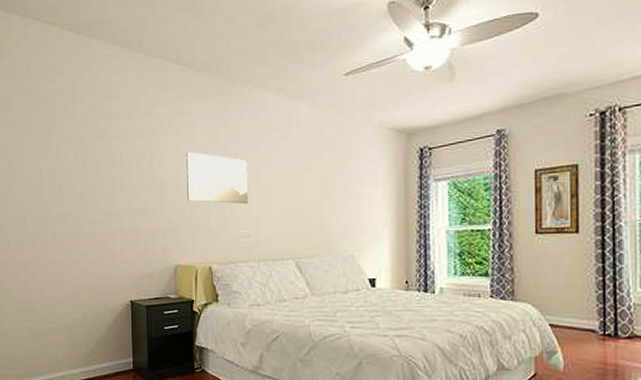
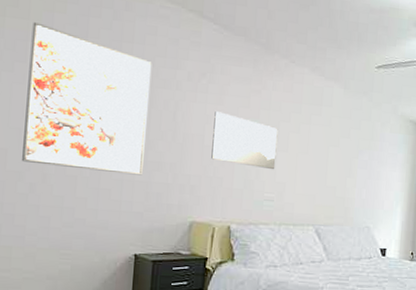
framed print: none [33,97,130,225] -> present [22,22,152,176]

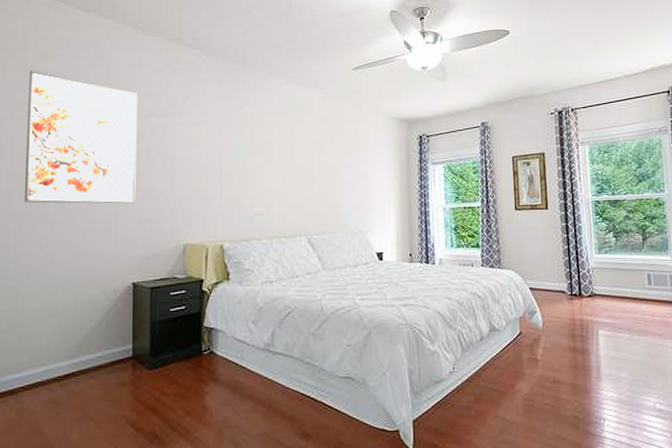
wall art: present [211,111,278,170] -> none [200,132,263,184]

